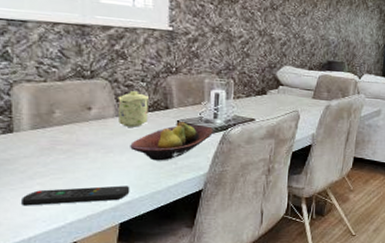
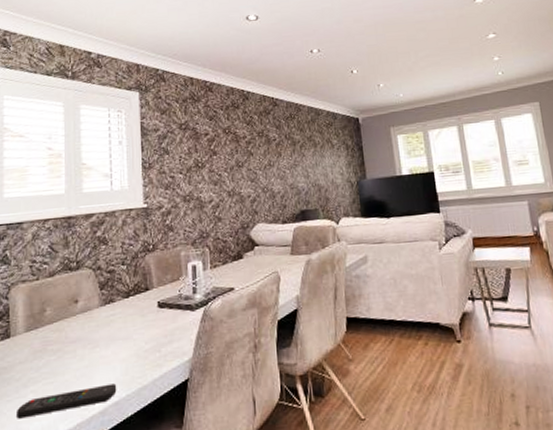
mug: present [118,91,148,127] -> none [101,276,130,316]
fruit bowl: present [130,122,213,161] -> none [115,302,194,351]

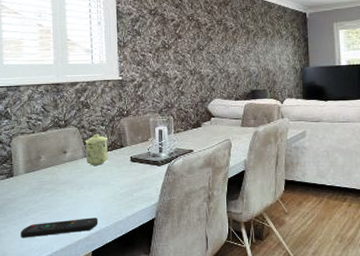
mug: none [101,276,130,316] -> present [85,134,108,166]

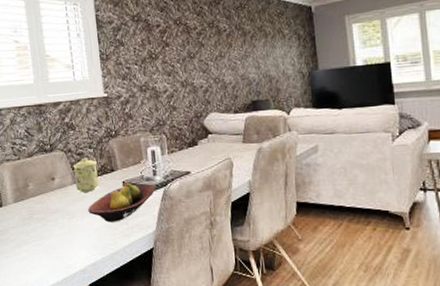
remote control: present [21,217,98,238] -> none [15,248,94,271]
fruit bowl: none [96,158,160,194] -> present [88,182,155,223]

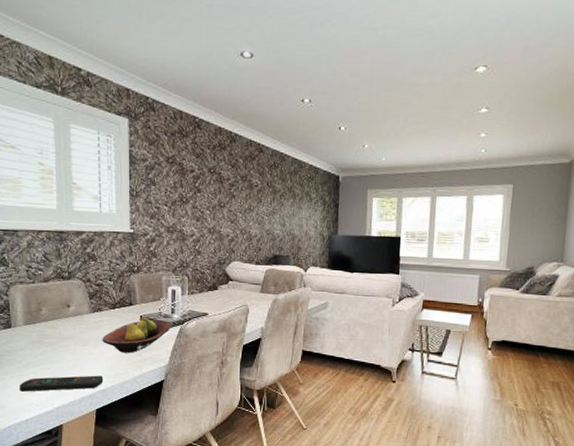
remote control: none [15,248,94,271] -> present [20,375,104,392]
mug: present [73,158,99,192] -> none [91,289,116,322]

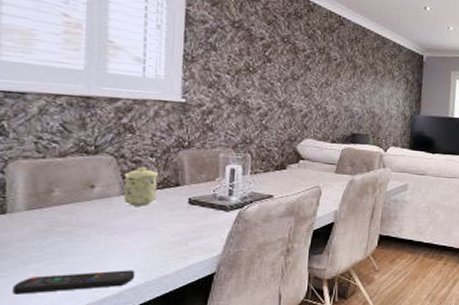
mug: none [91,289,116,322] -> present [124,167,158,206]
fruit bowl: present [102,317,171,353] -> none [136,200,228,242]

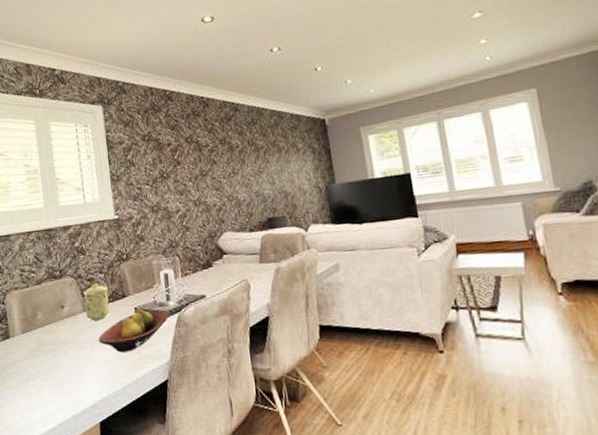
remote control: present [13,270,136,295] -> none [21,381,105,409]
fruit bowl: none [136,200,228,242] -> present [98,308,169,353]

